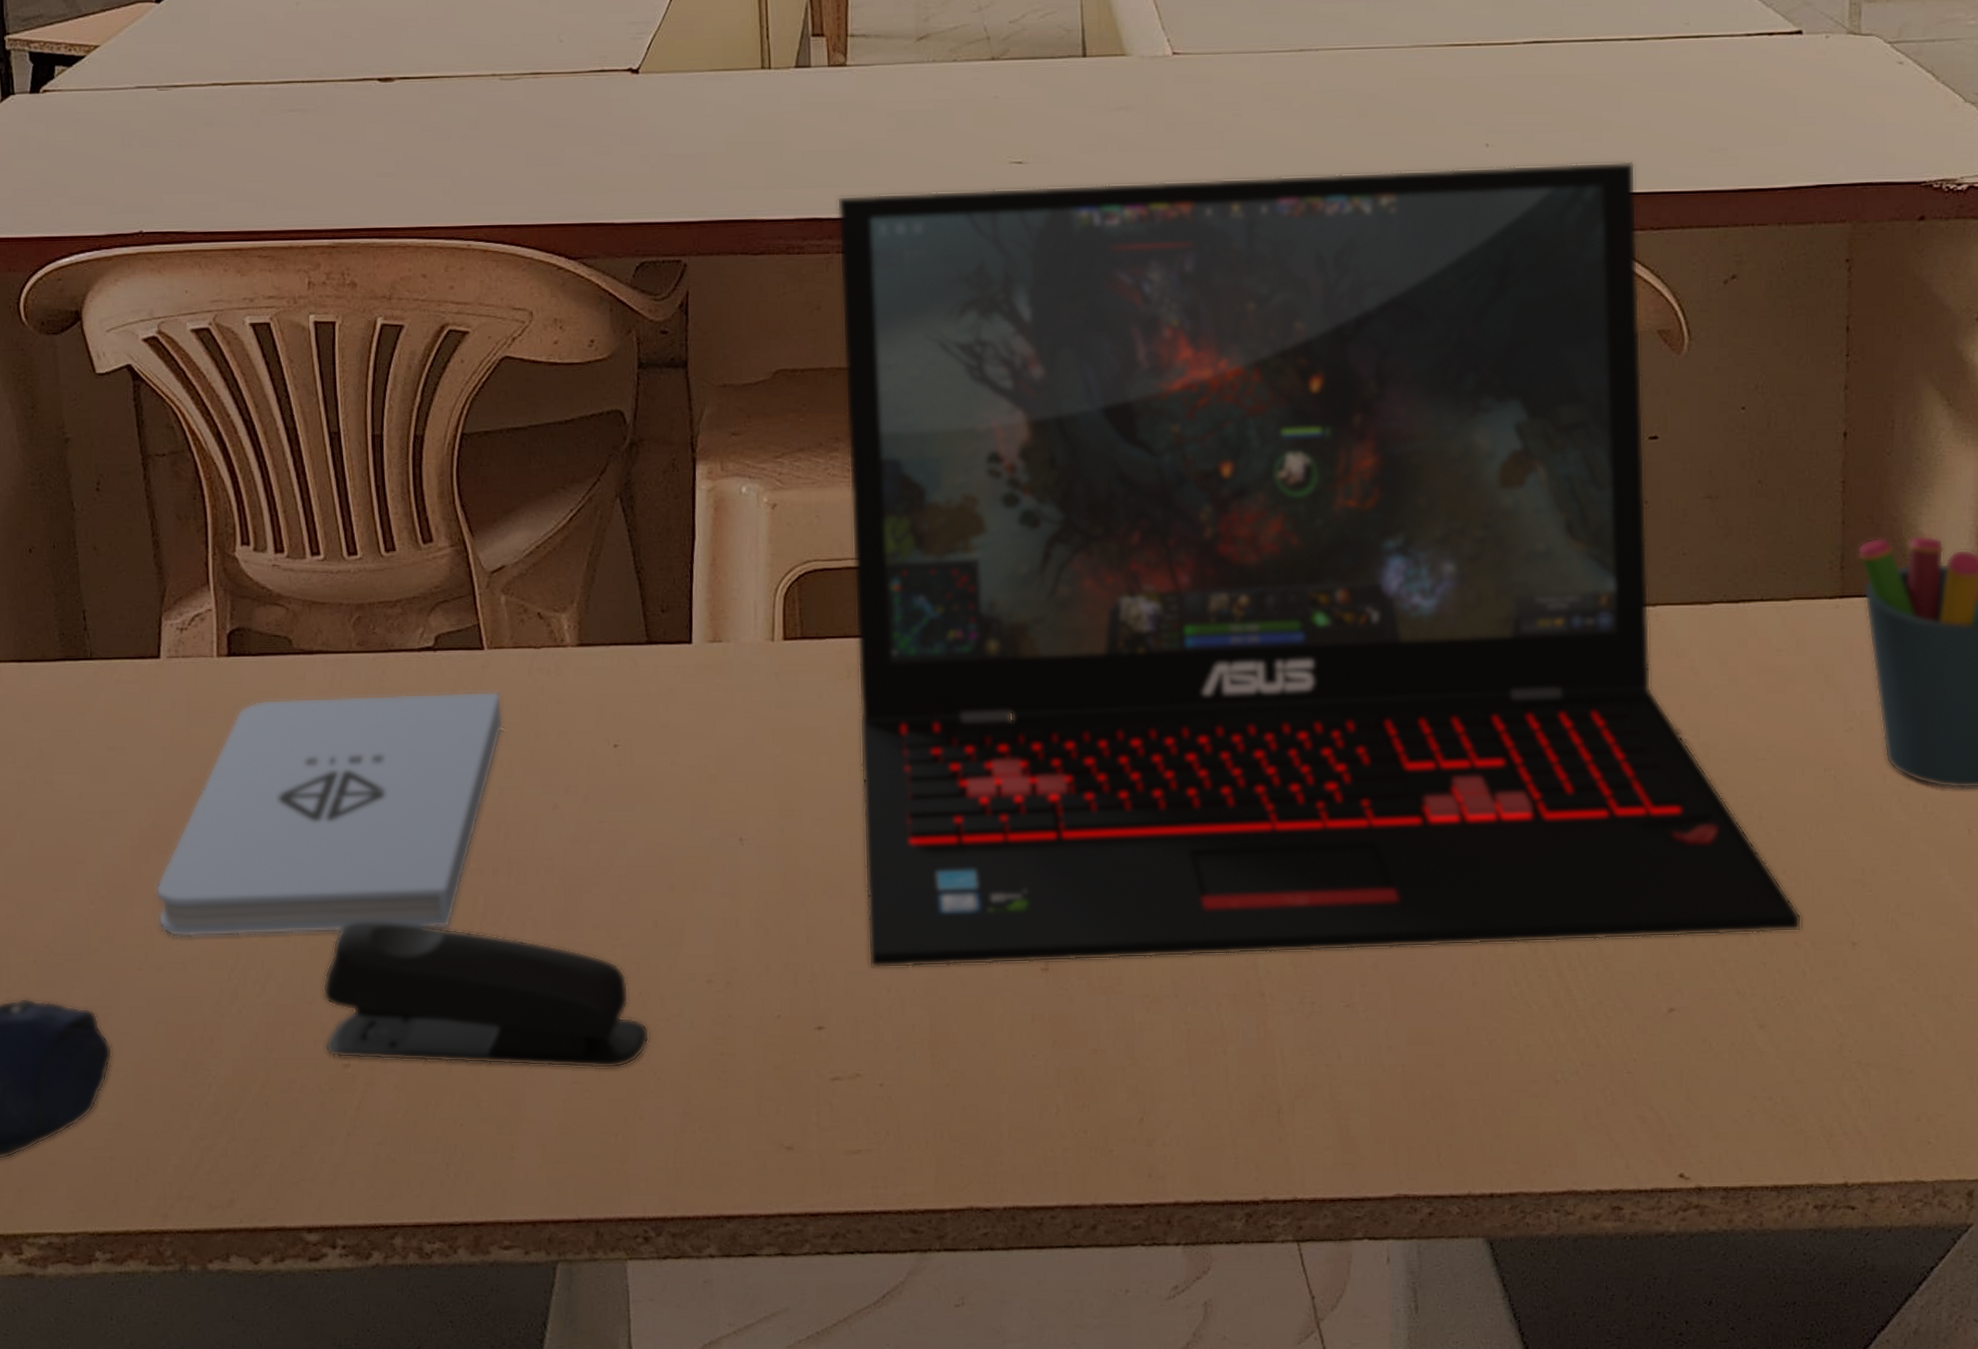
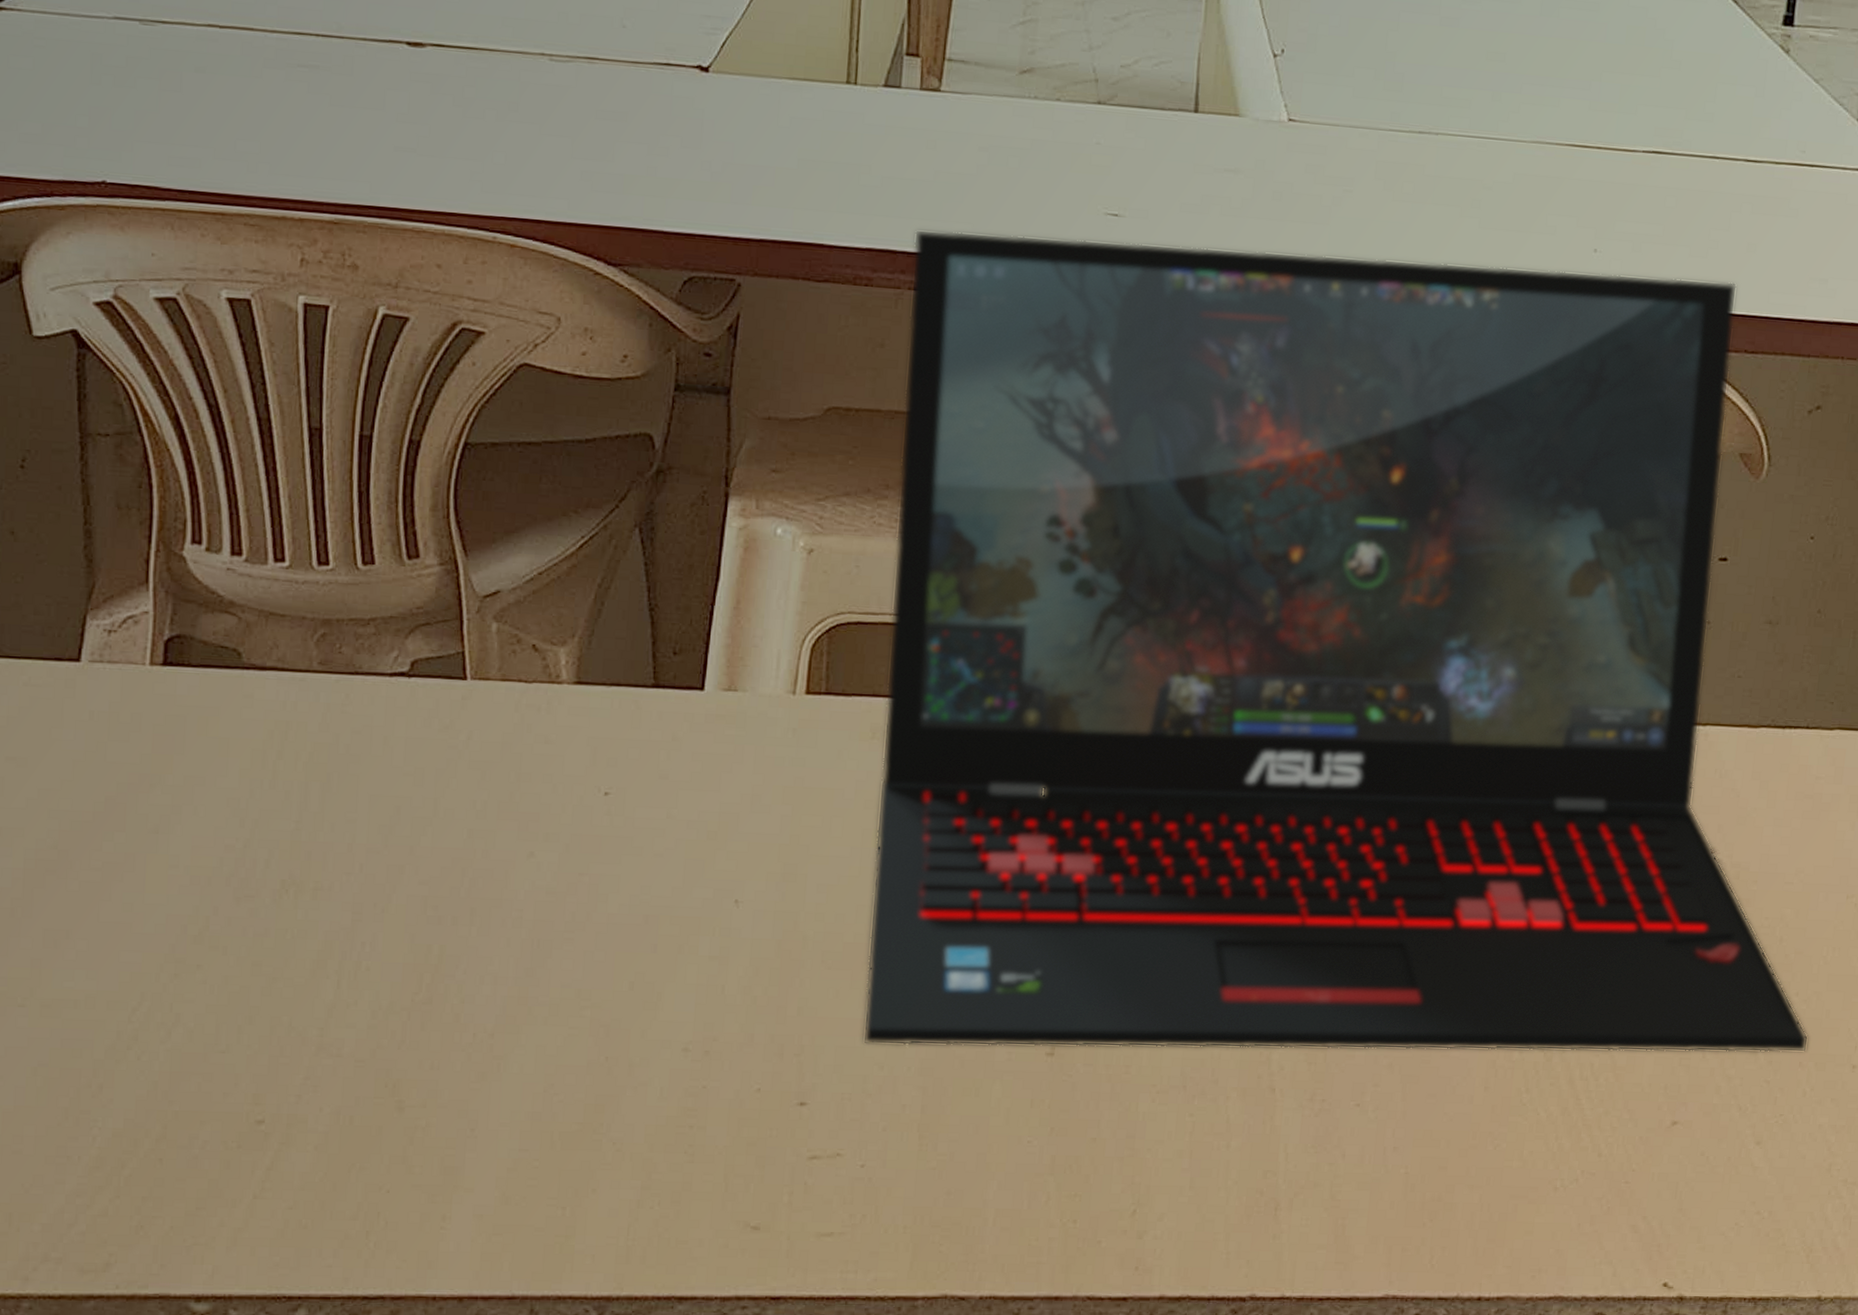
notepad: present [155,691,504,938] -> none [49,716,482,979]
stapler: present [322,922,650,1069] -> none [236,967,613,1138]

